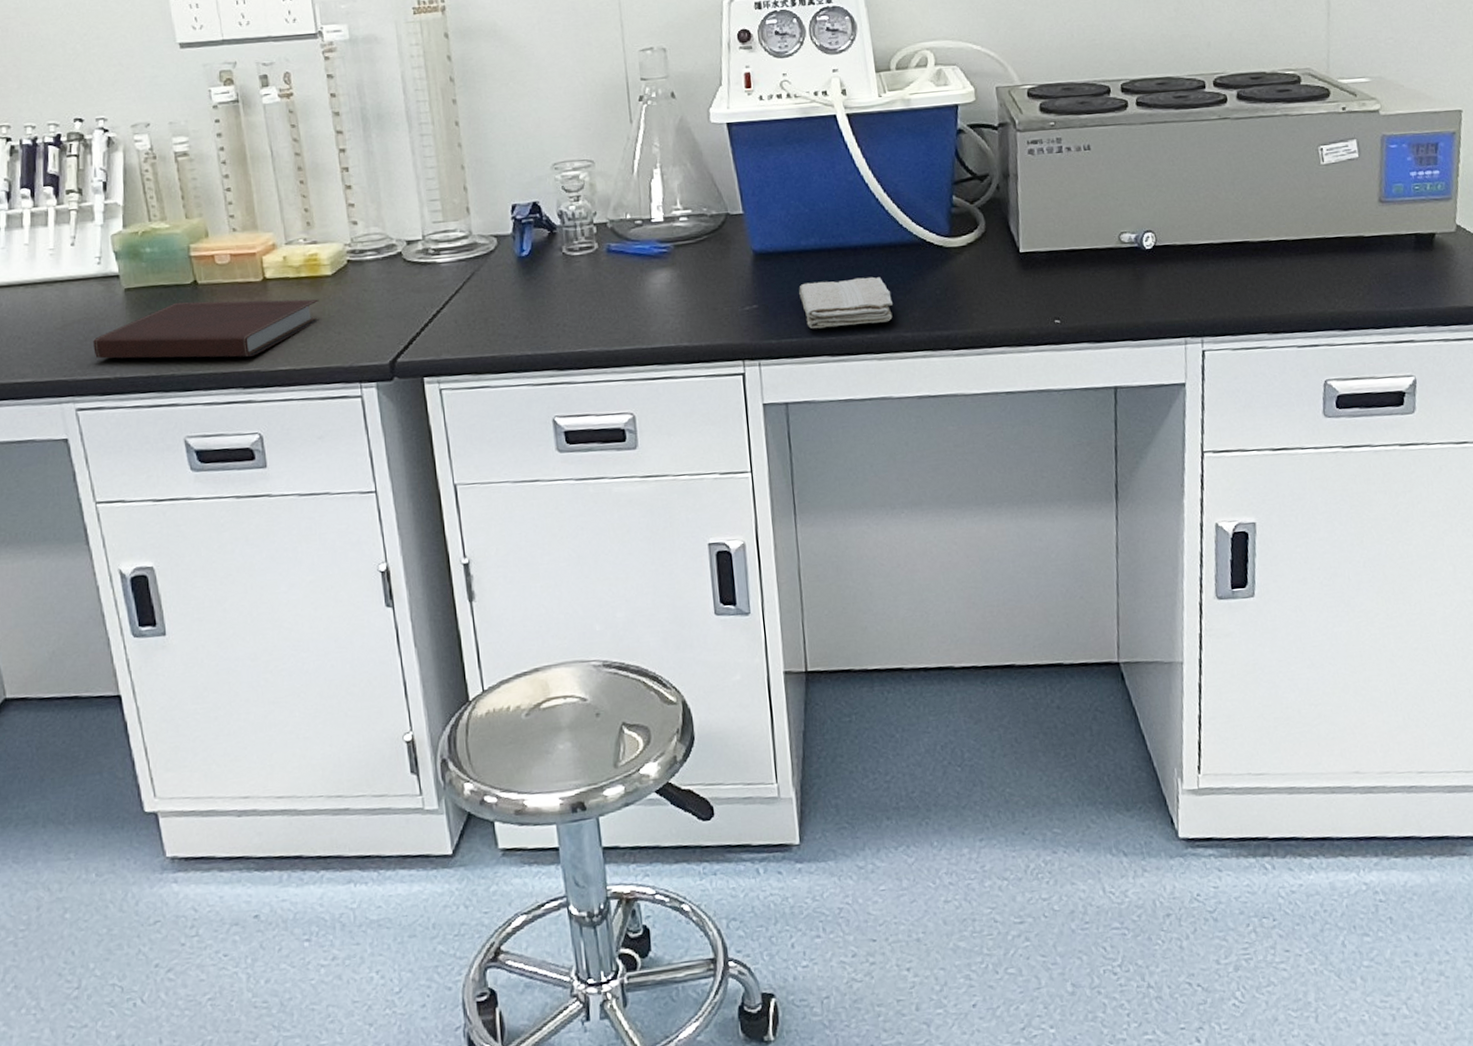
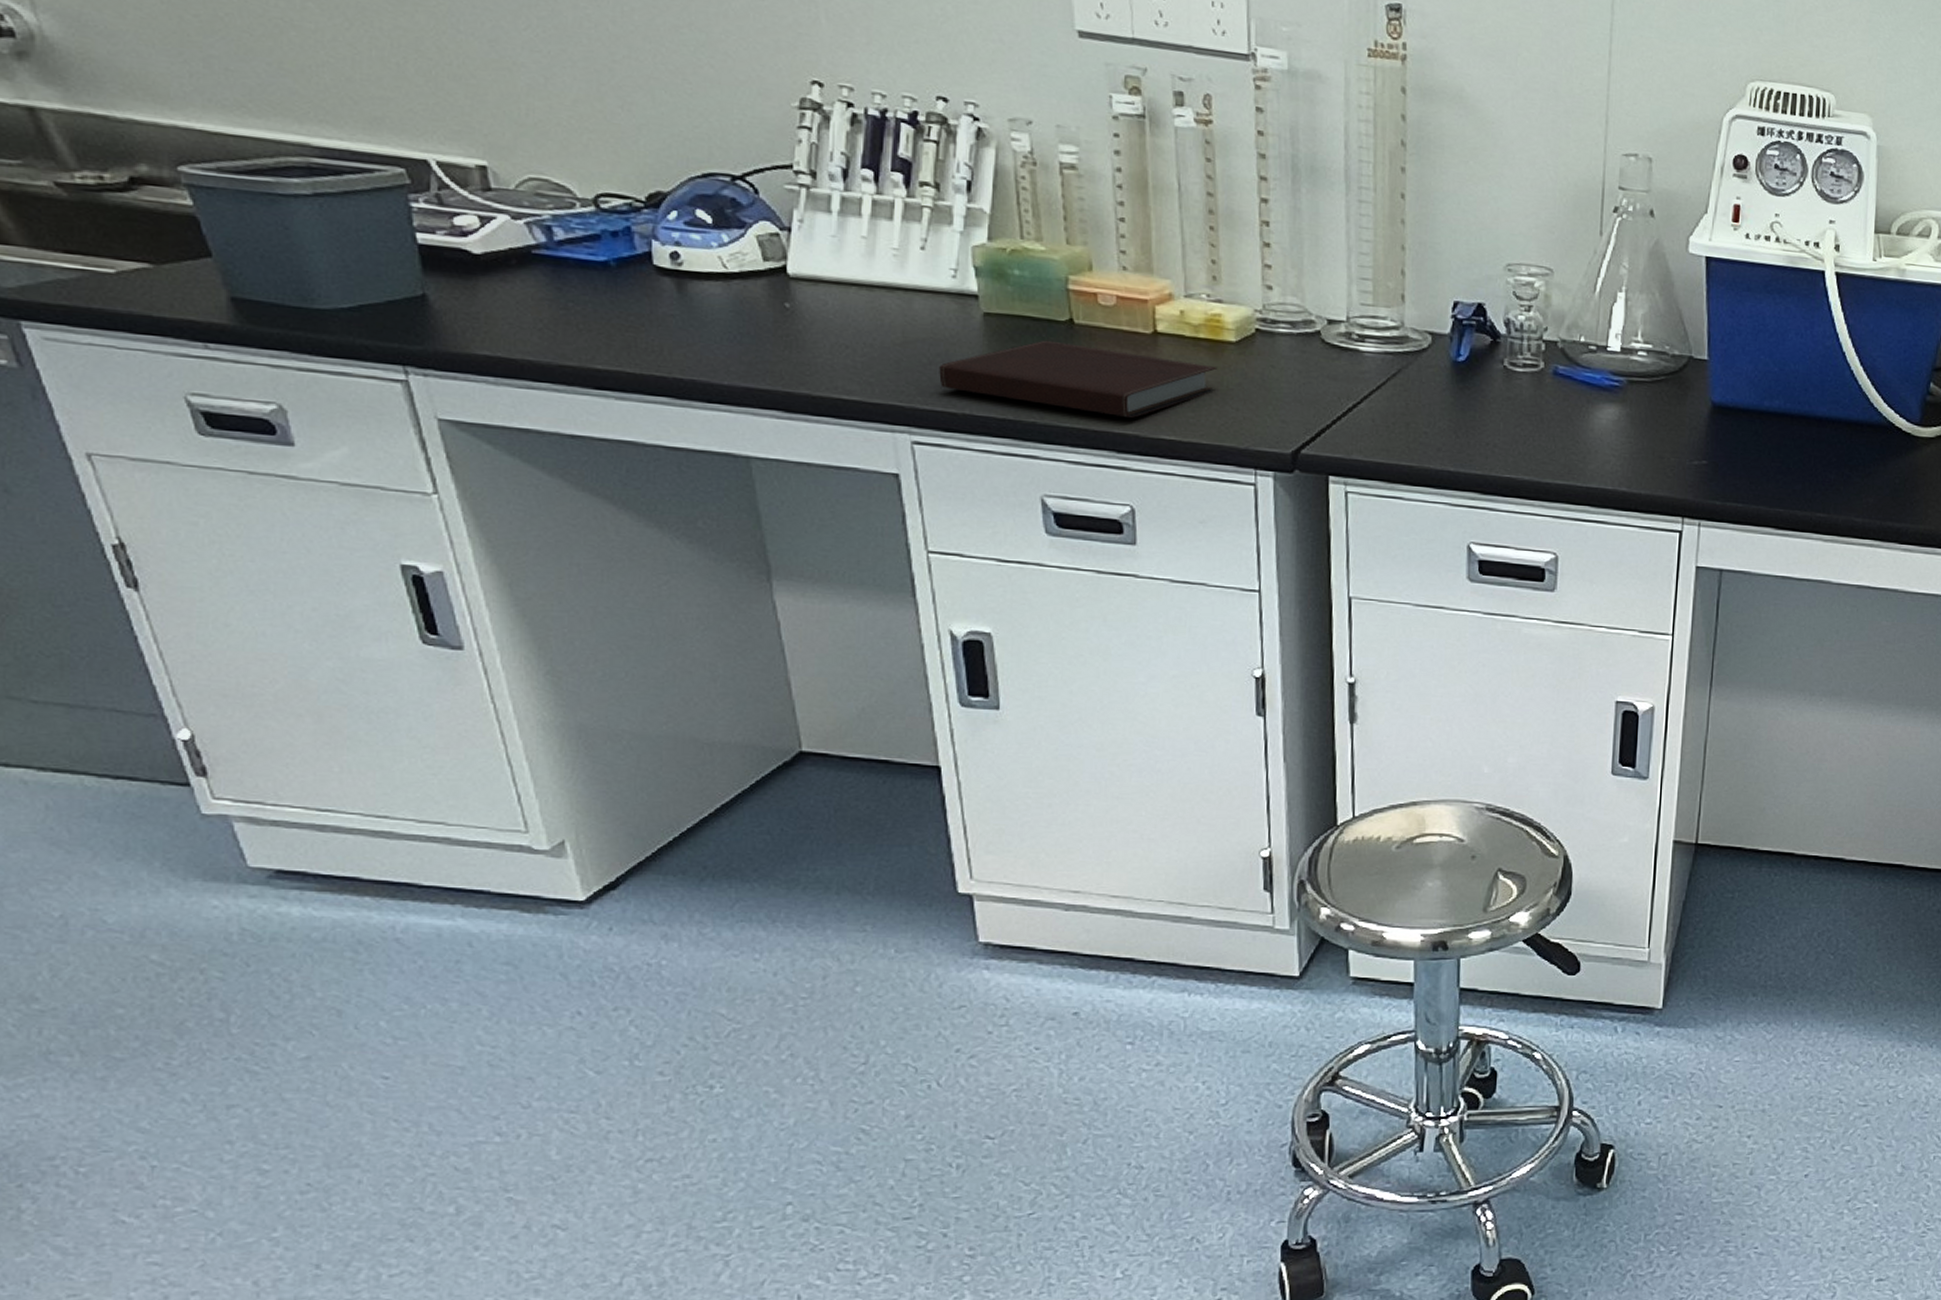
washcloth: present [798,276,893,329] -> none [1752,447,1849,503]

